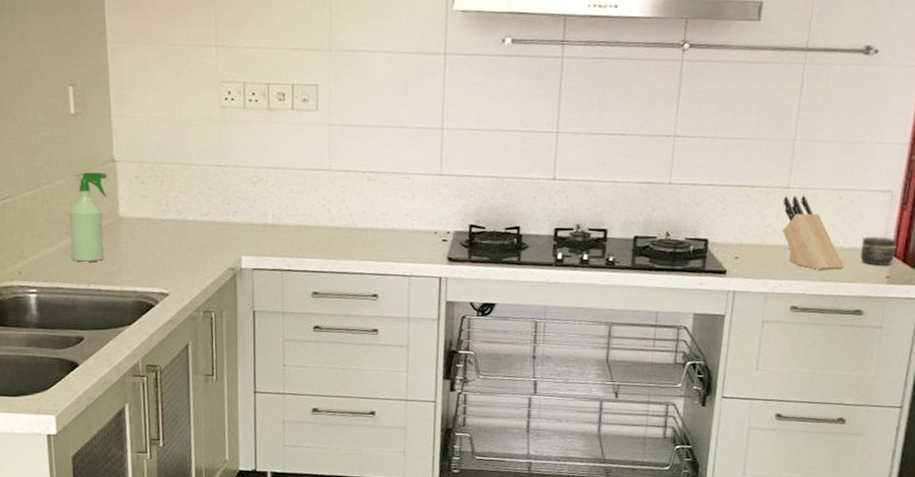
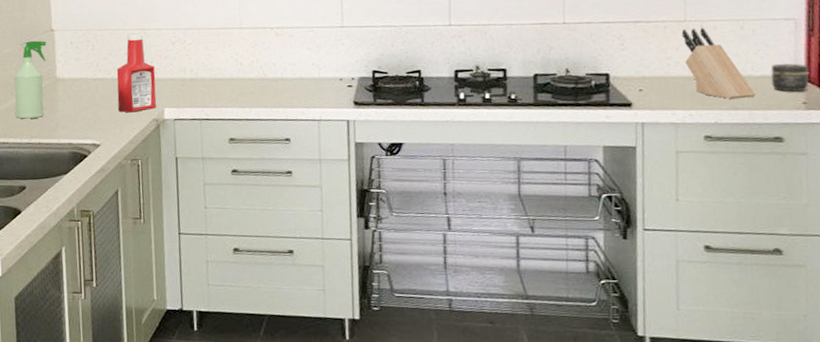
ketchup bottle: none [188,169,233,260] -> present [116,33,157,113]

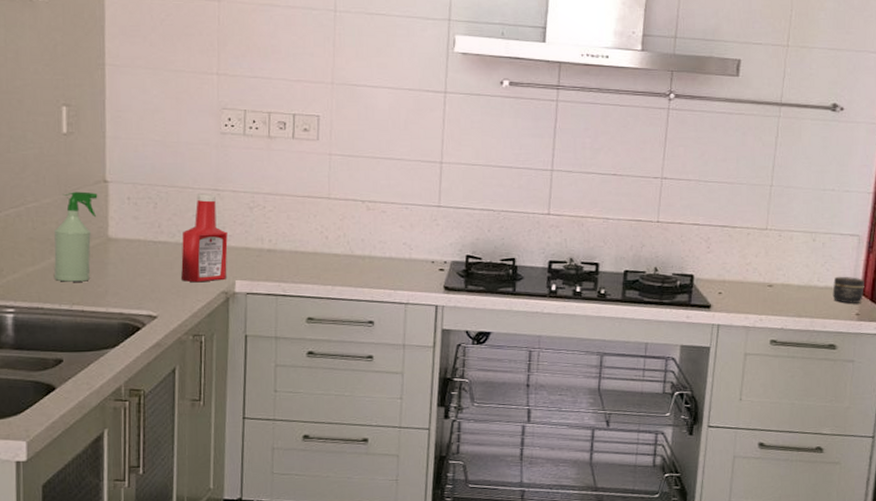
knife block: present [681,27,756,99] -> none [762,236,819,307]

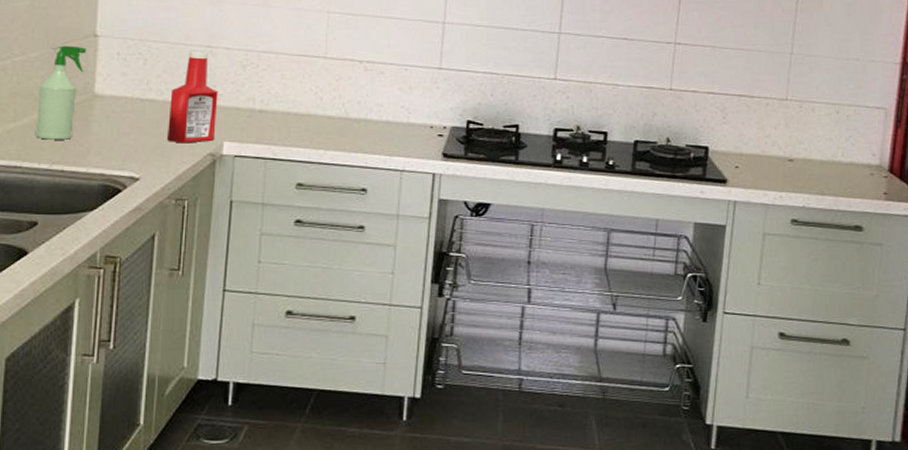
jar: present [832,276,864,303] -> none [858,151,893,181]

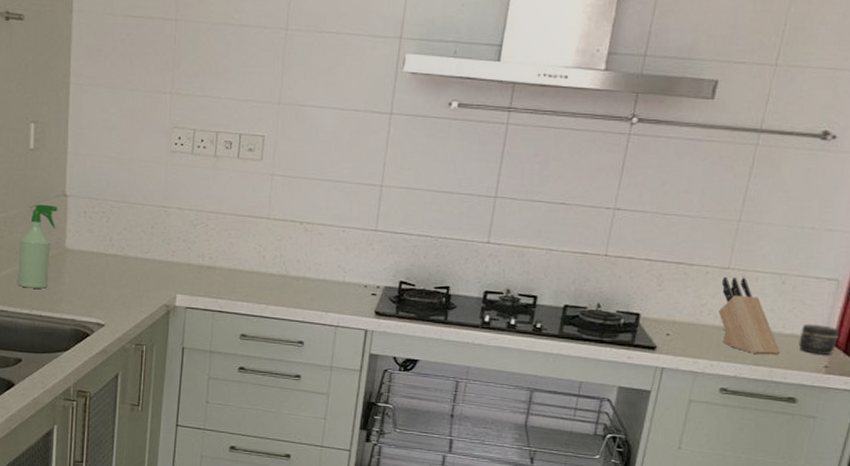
ketchup bottle: present [167,50,218,143] -> none [128,210,172,295]
knife block: none [781,108,843,184] -> present [718,276,781,356]
jar: none [858,151,893,181] -> present [798,323,839,355]

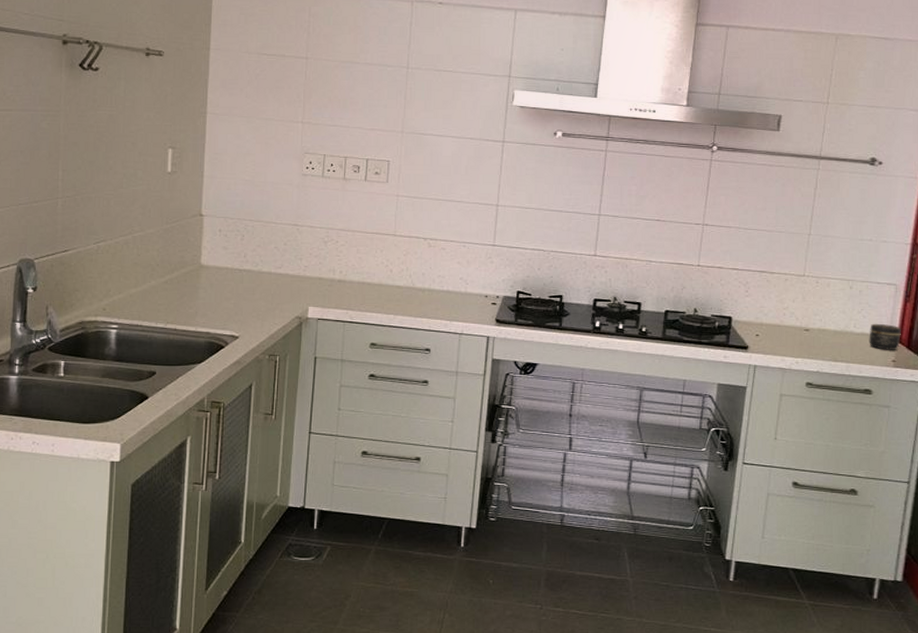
spray bottle: present [18,204,58,289] -> none [153,223,194,303]
knife block: present [718,276,781,356] -> none [799,283,855,352]

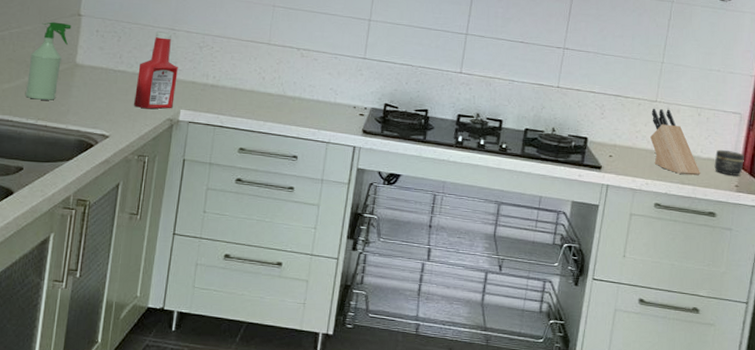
spray bottle: none [153,223,194,303] -> present [26,22,72,100]
ketchup bottle: none [262,228,304,308] -> present [134,32,178,109]
knife block: none [799,283,855,352] -> present [650,108,701,176]

